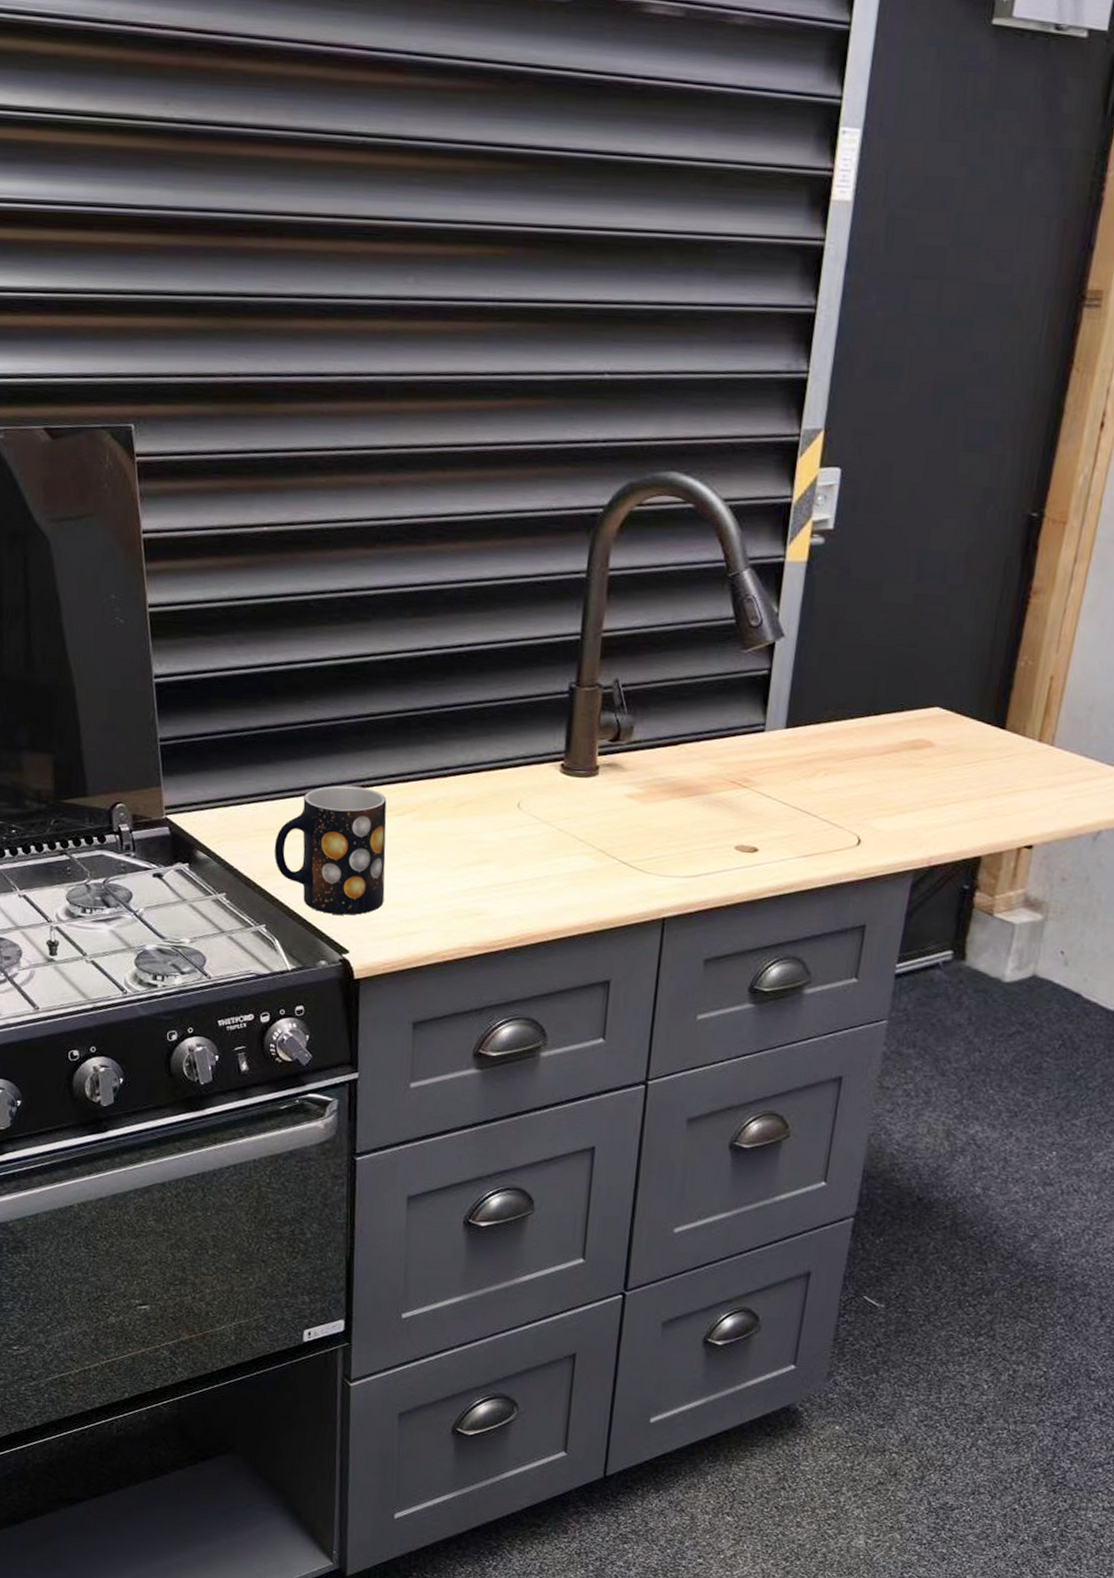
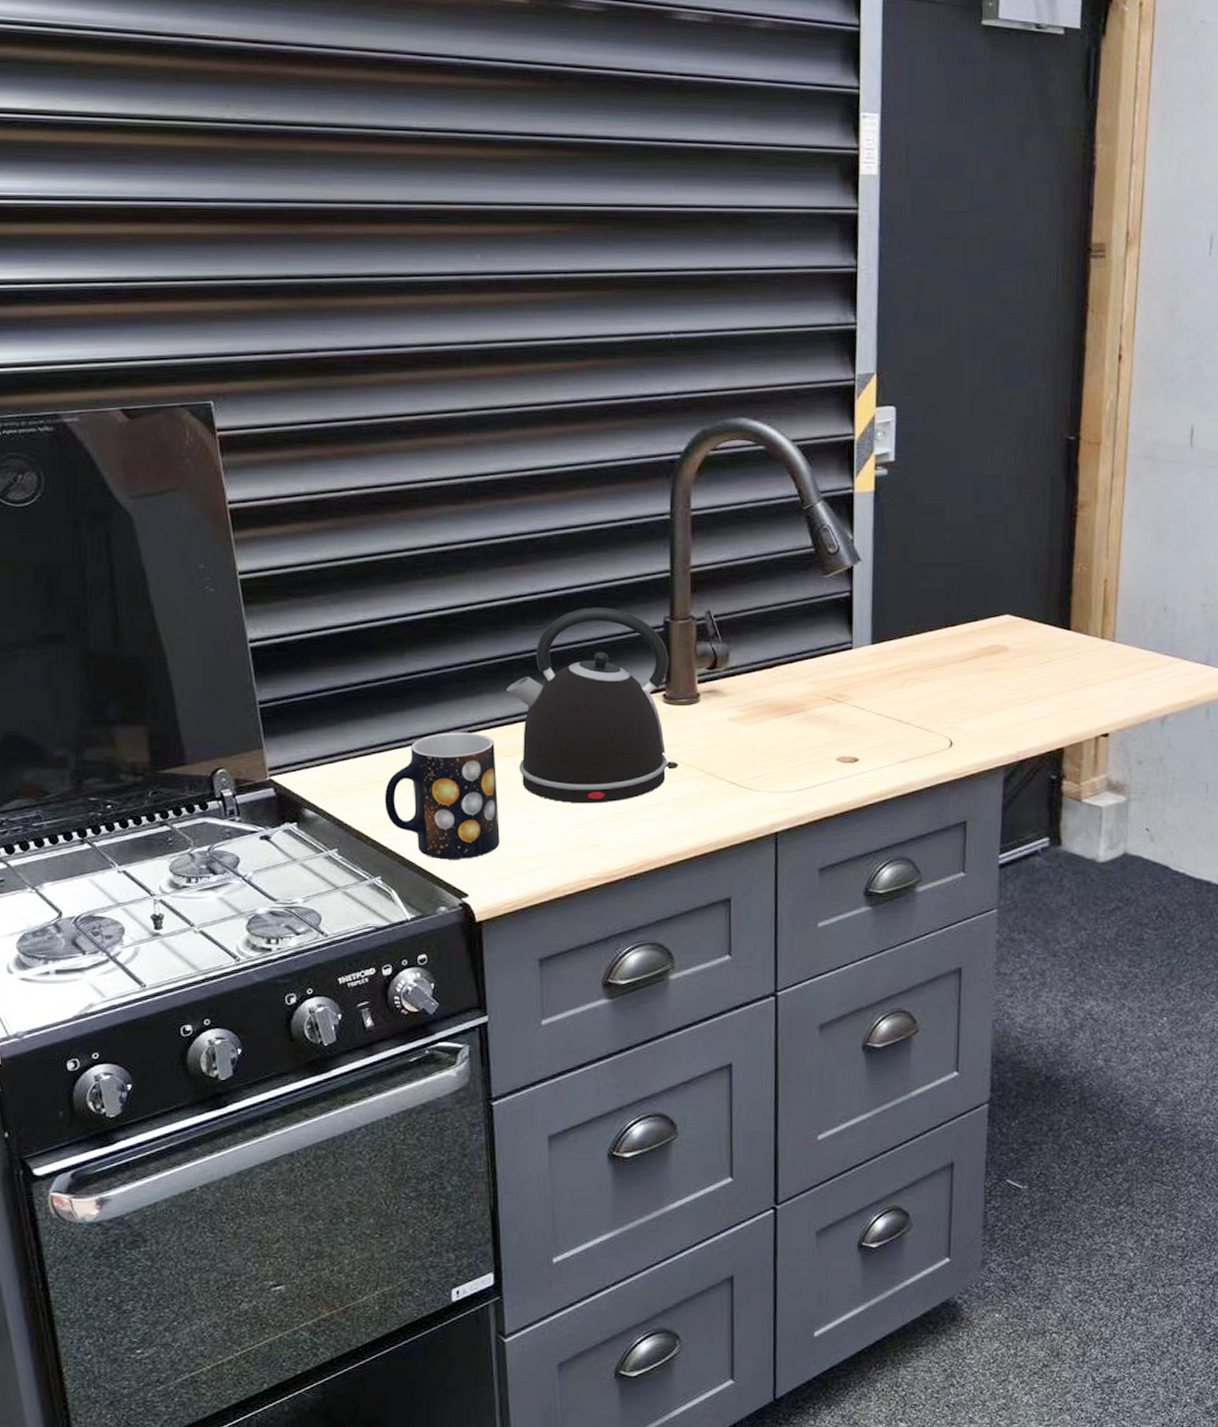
kettle: none [403,666,571,871] -> present [507,607,678,804]

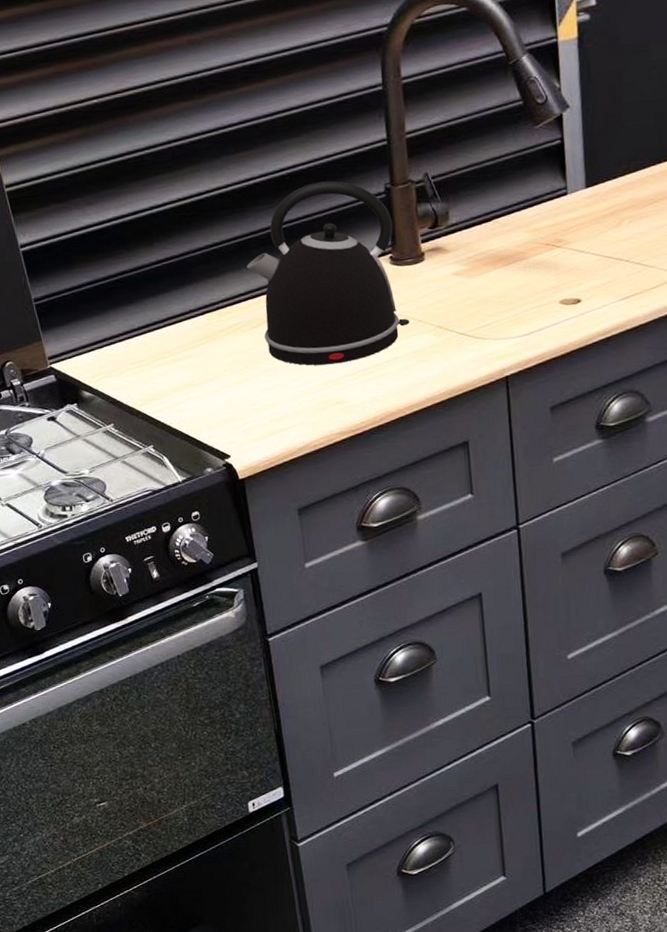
mug: present [384,732,500,860] -> none [148,309,254,426]

